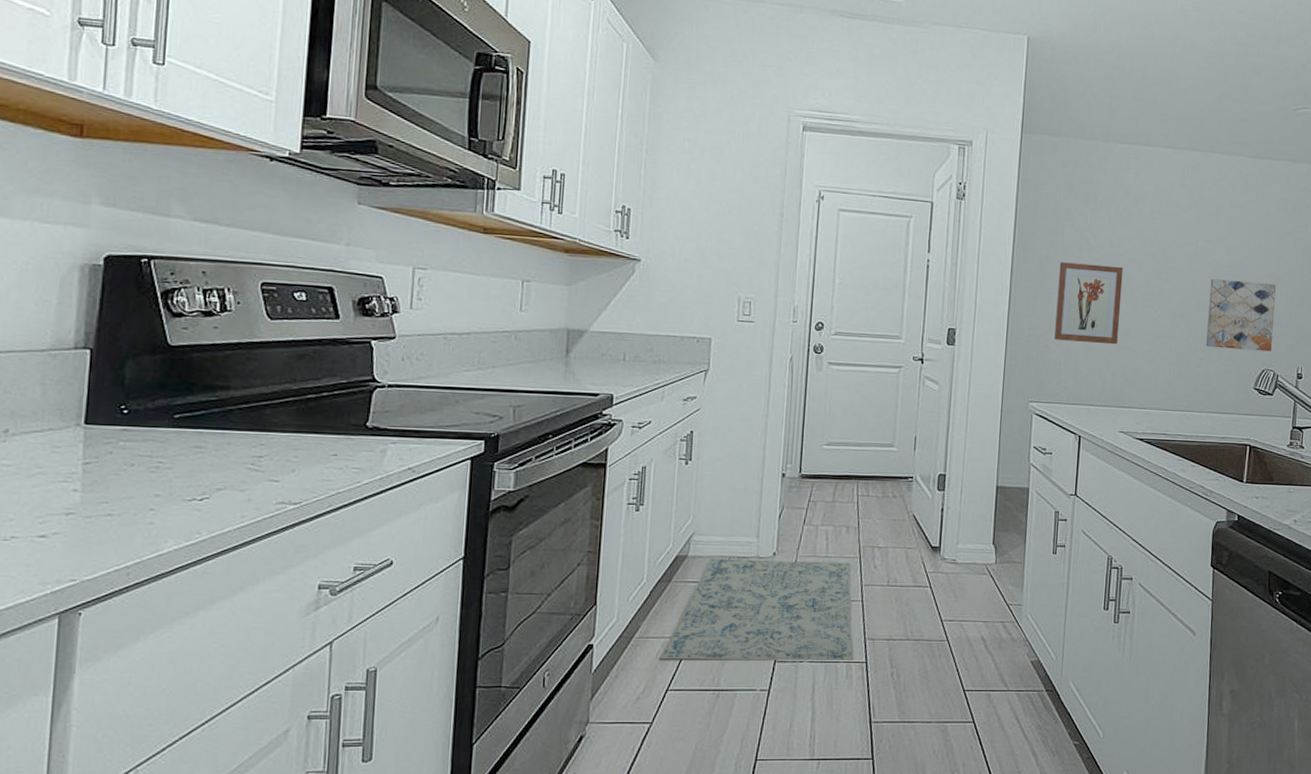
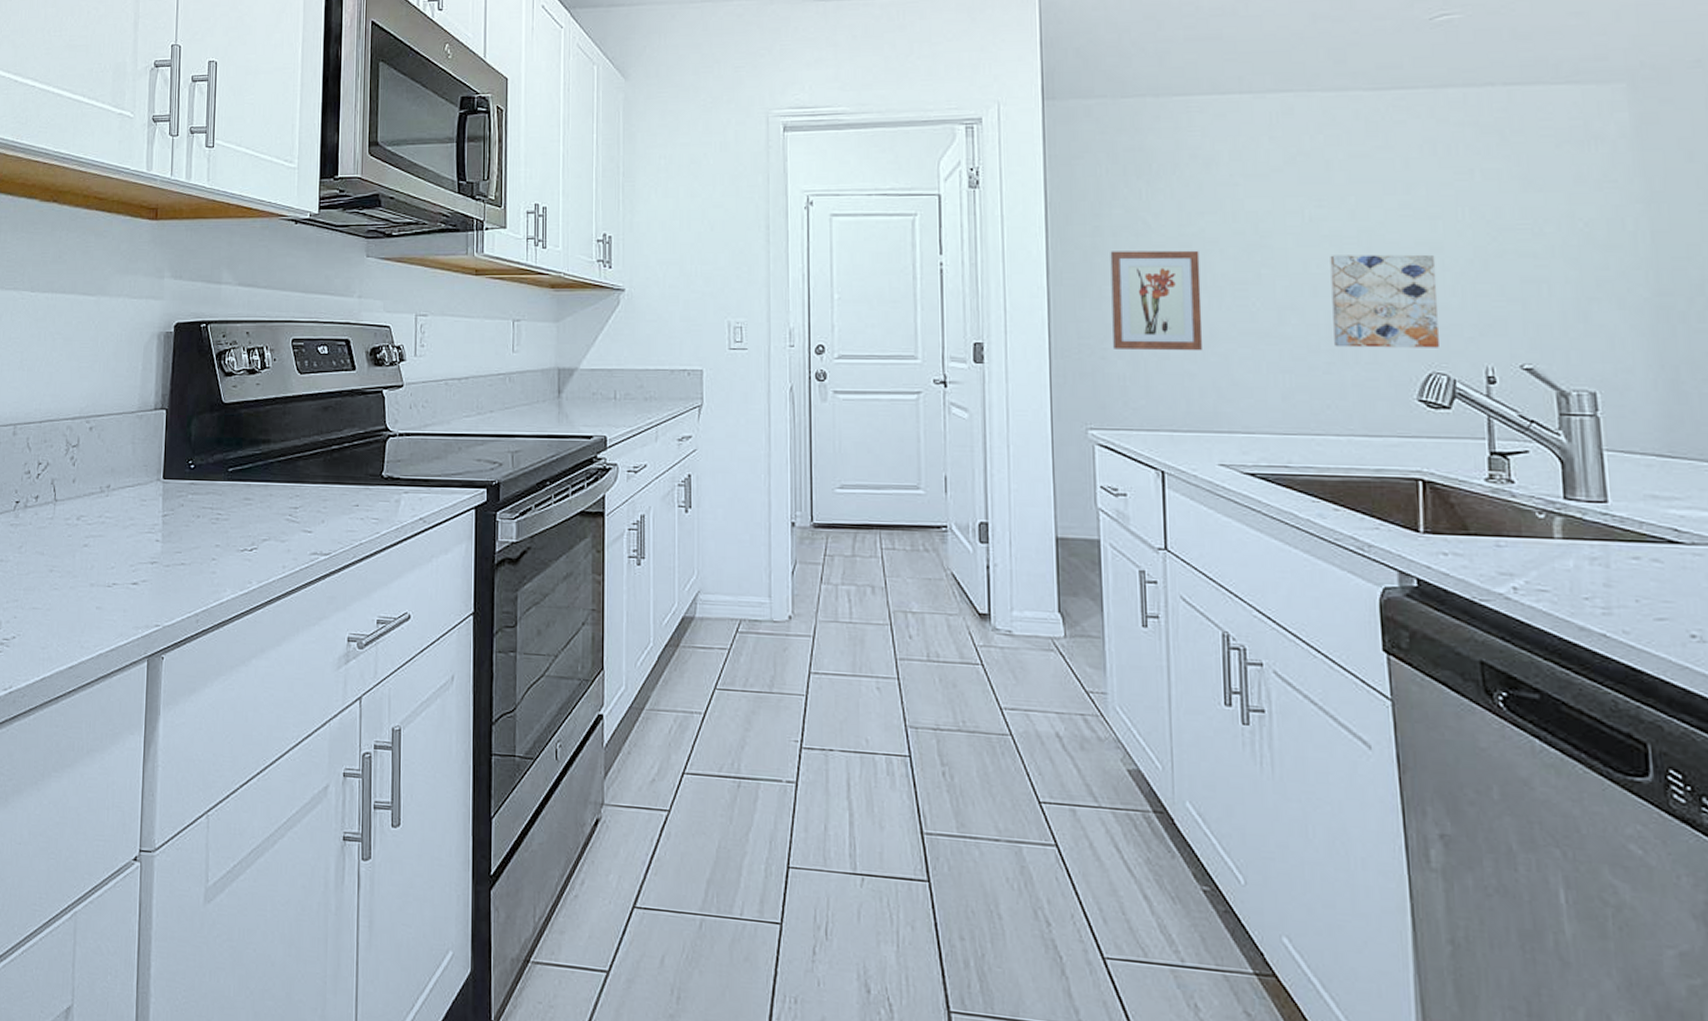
rug: present [659,558,854,662] -> none [672,621,894,753]

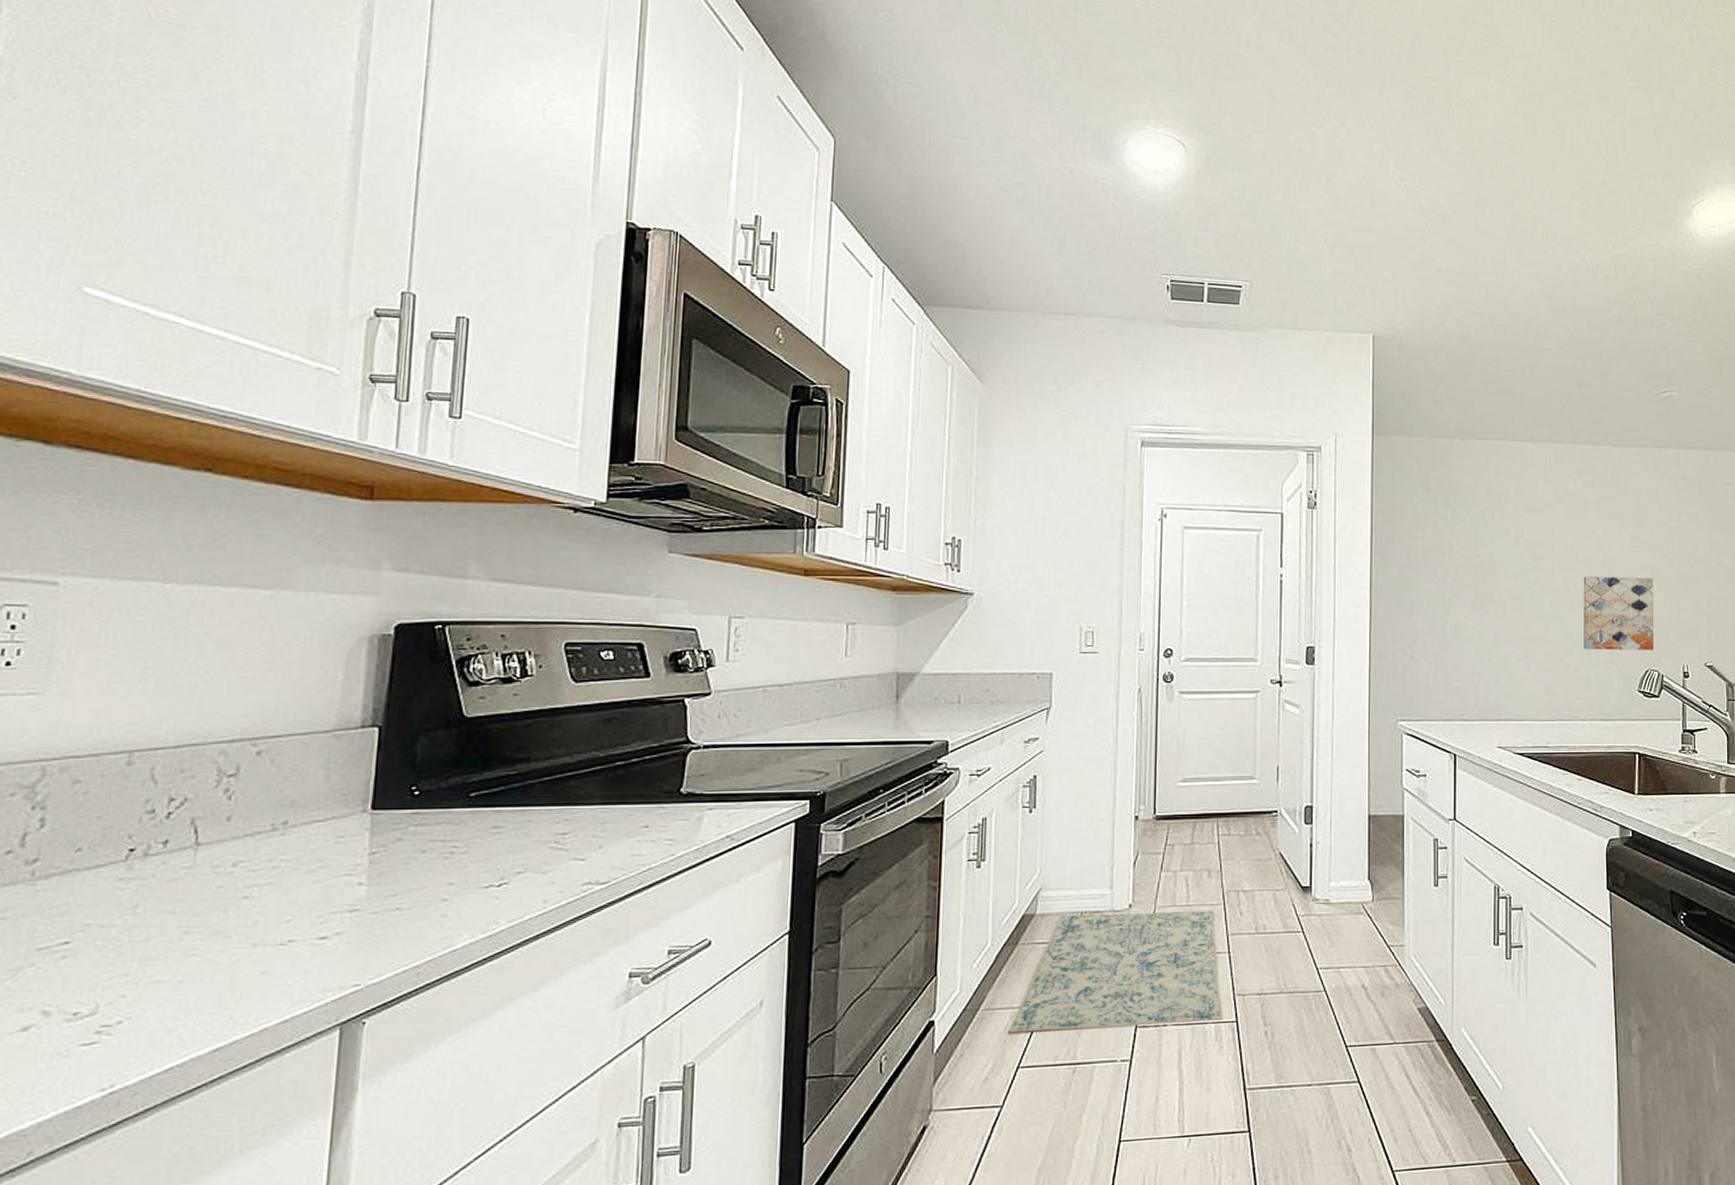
rug: none [672,621,894,753] -> present [1007,911,1223,1033]
wall art: present [1110,250,1203,351] -> none [1421,568,1490,654]

